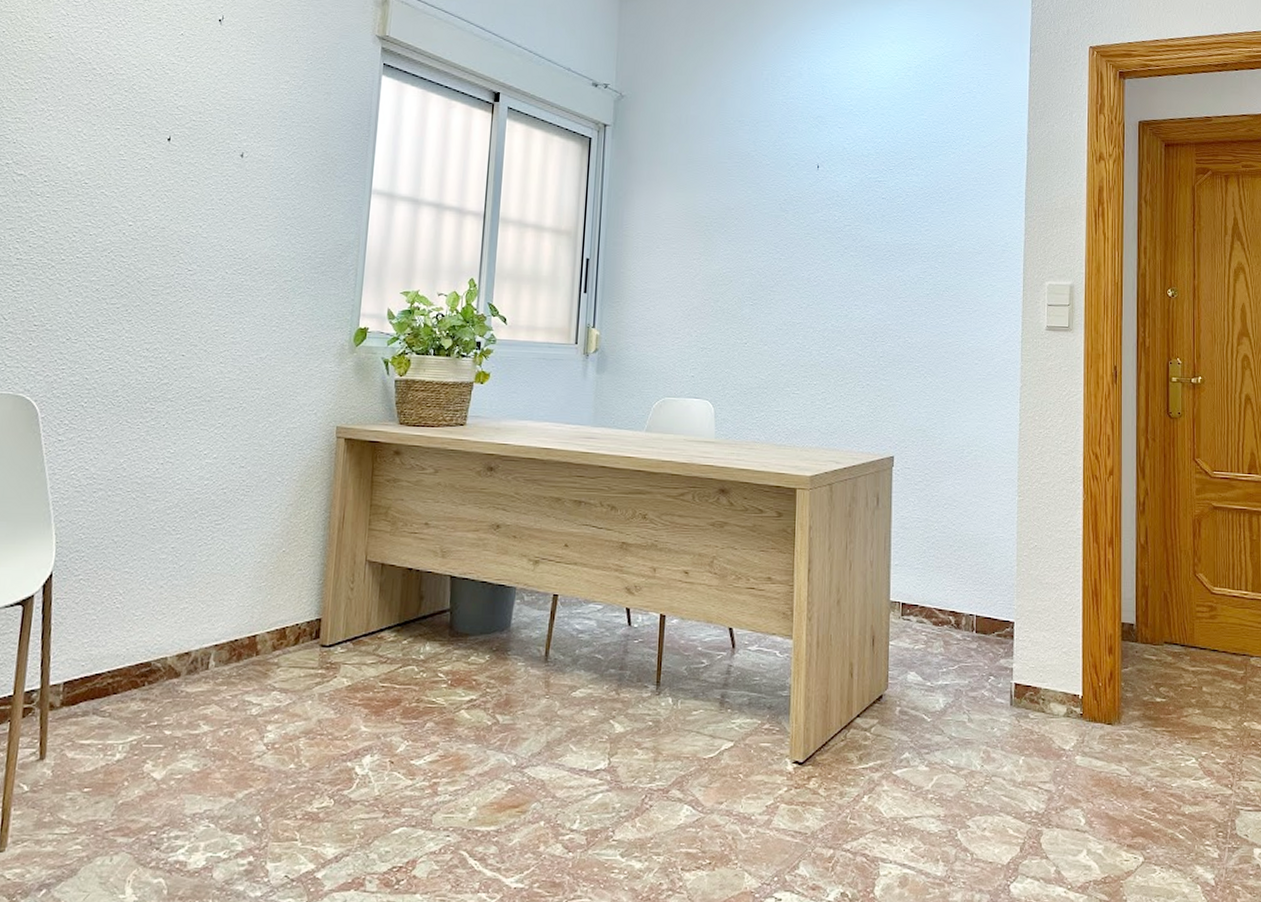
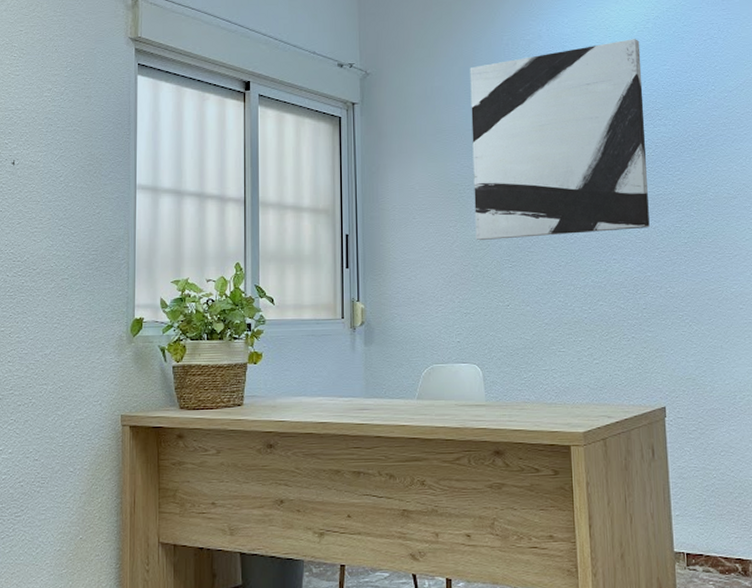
wall art: none [719,85,900,277] -> present [470,39,650,240]

